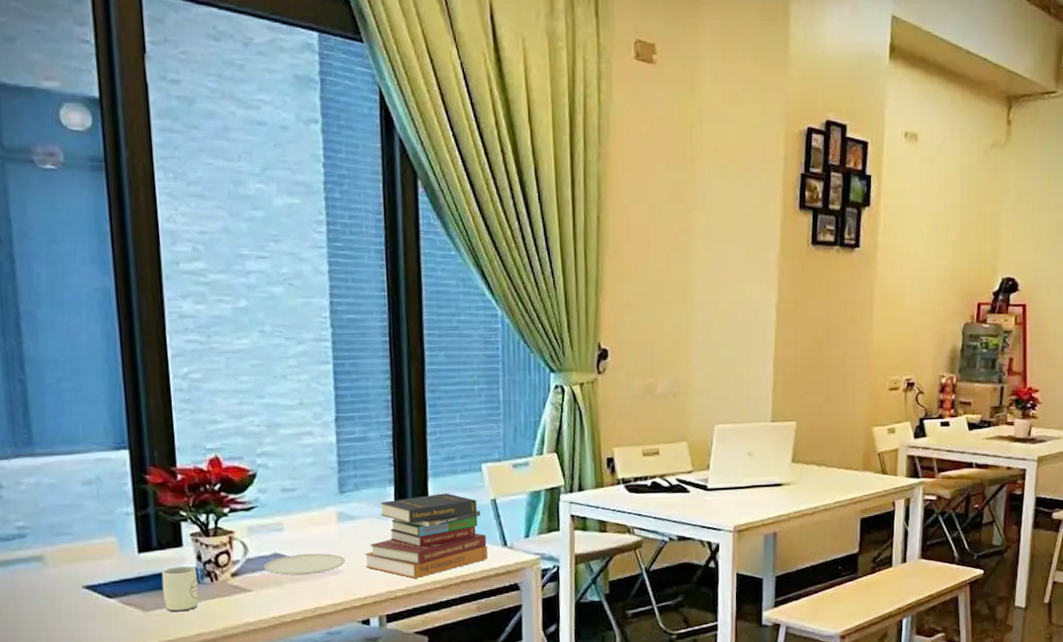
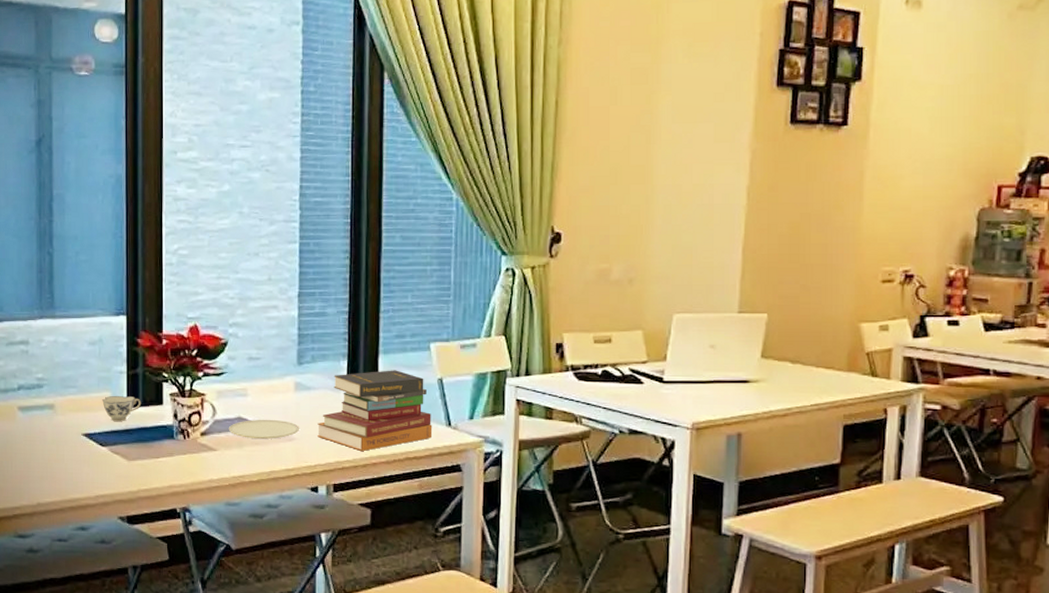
teacup: none [105,539,156,569] -> present [102,395,142,421]
mug: present [161,565,199,612] -> none [144,422,173,464]

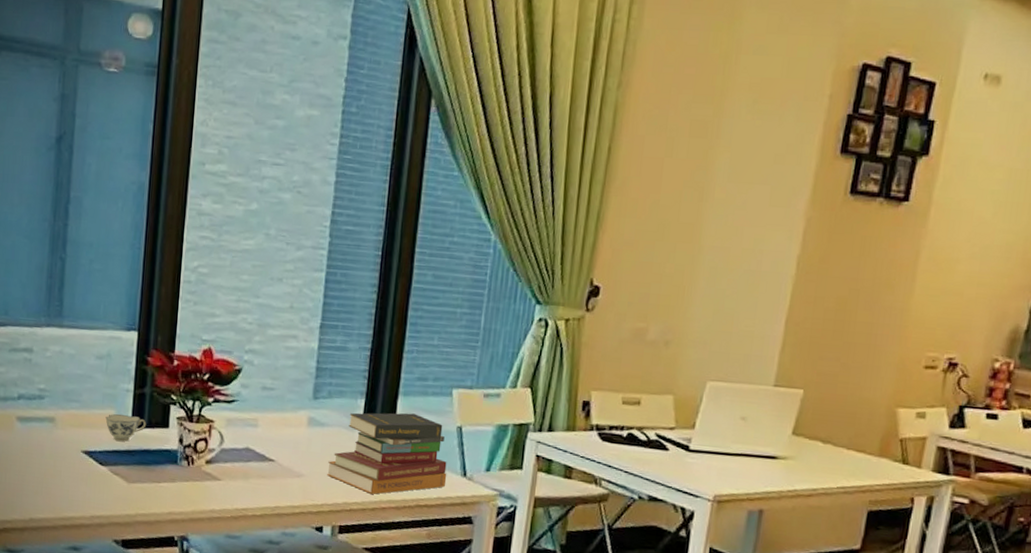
plate: present [228,419,299,439] -> none [235,451,309,474]

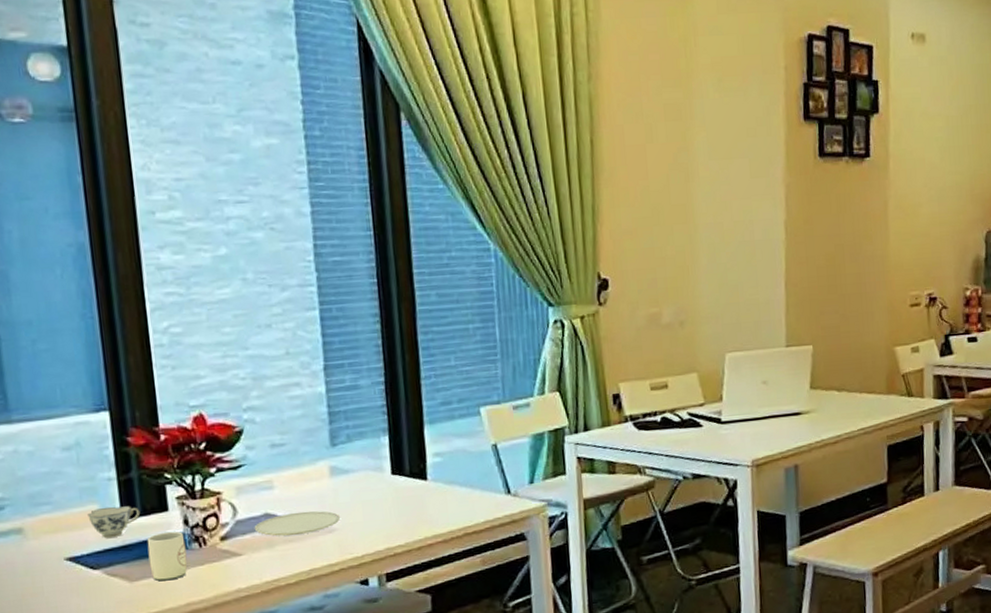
mug: none [145,445,178,489] -> present [147,531,188,582]
plate: none [235,451,309,474] -> present [254,511,340,536]
books: present [327,412,447,494] -> none [361,440,491,533]

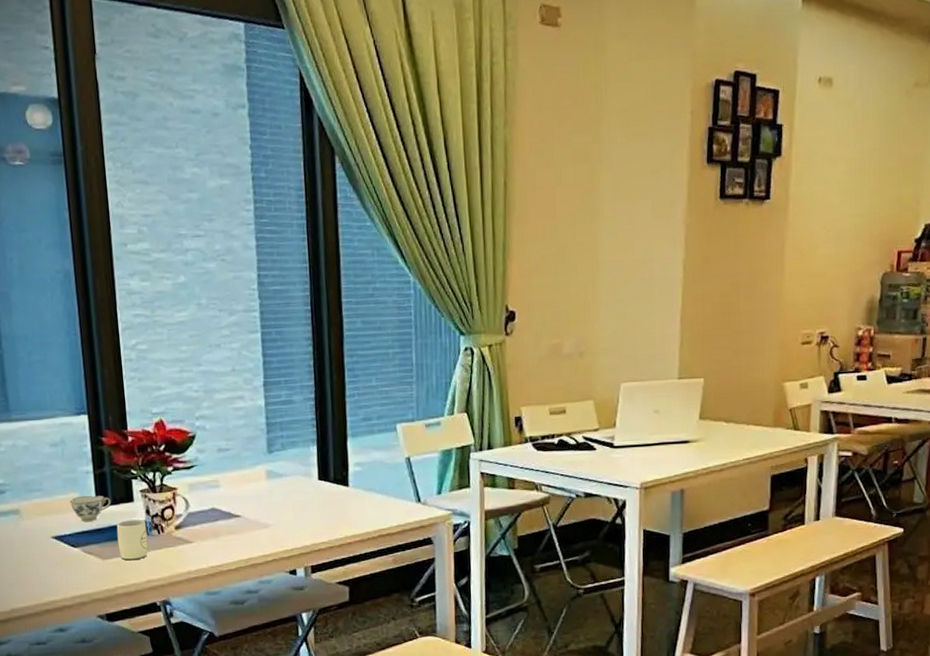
plate: present [254,511,340,536] -> none [203,508,274,528]

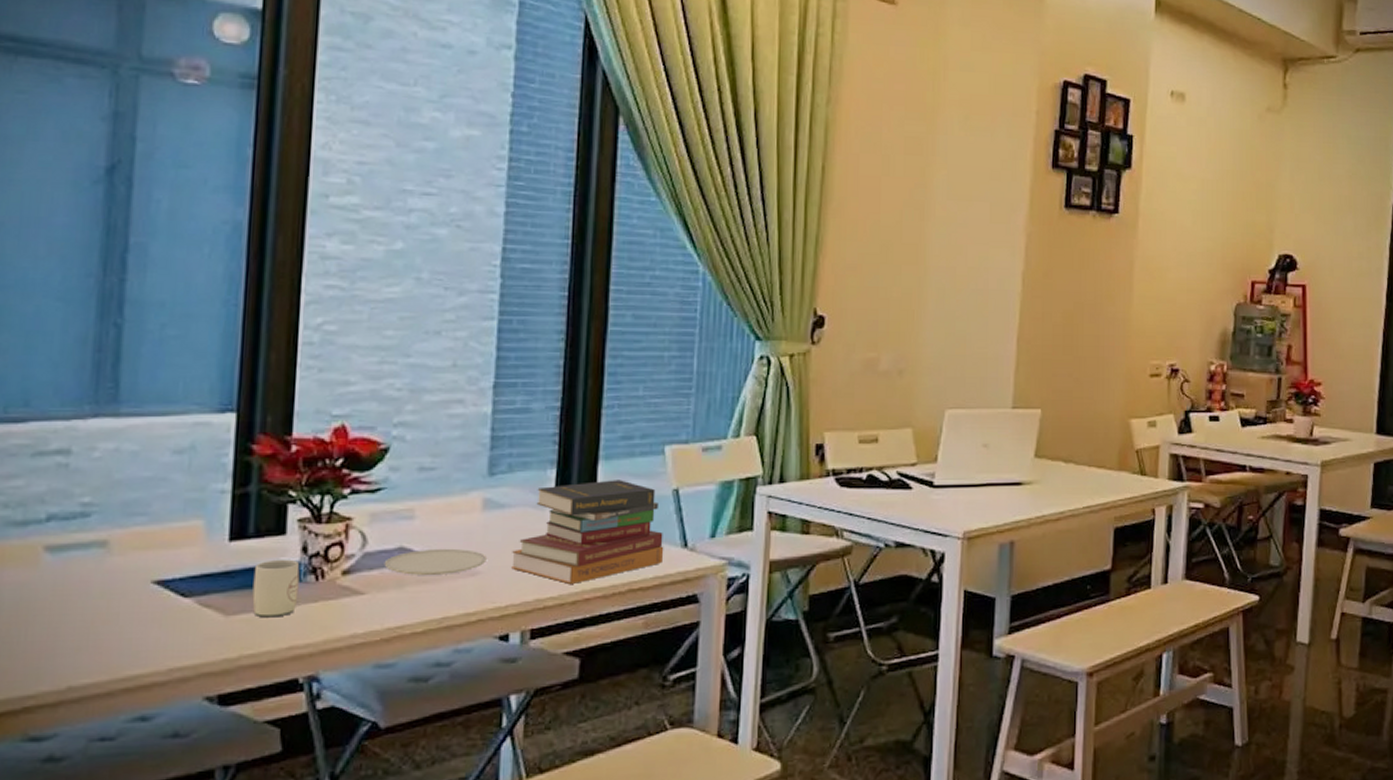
teacup: present [70,495,112,521] -> none [189,524,253,560]
plate: none [203,508,274,528] -> present [384,548,486,575]
books: none [291,452,403,532] -> present [511,480,664,584]

